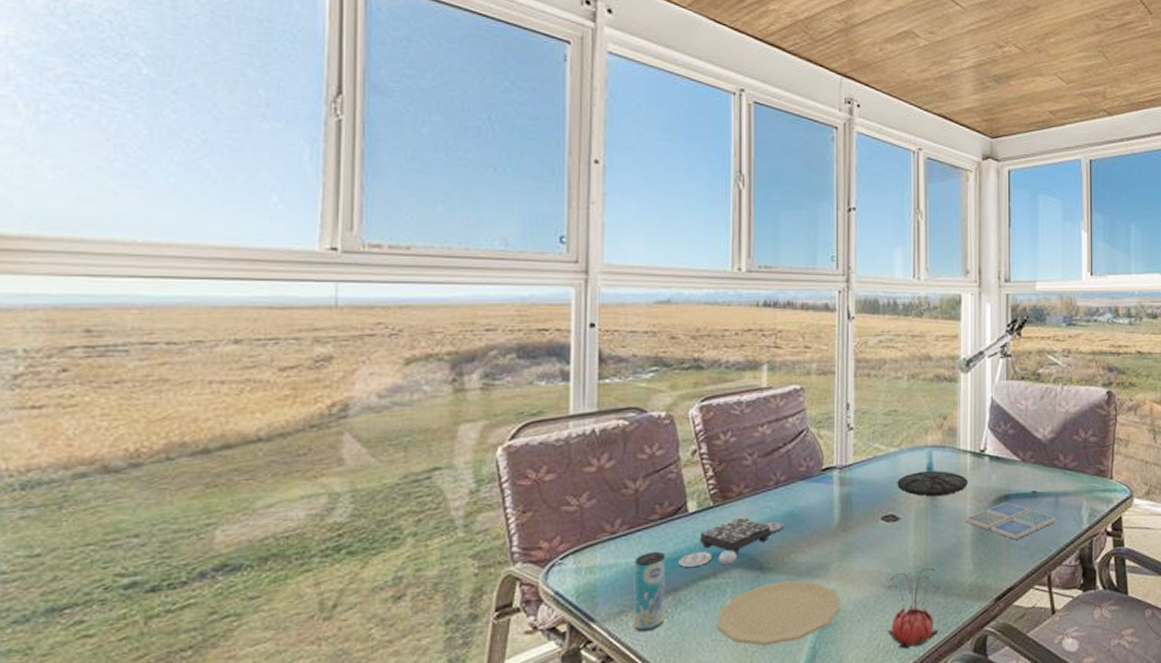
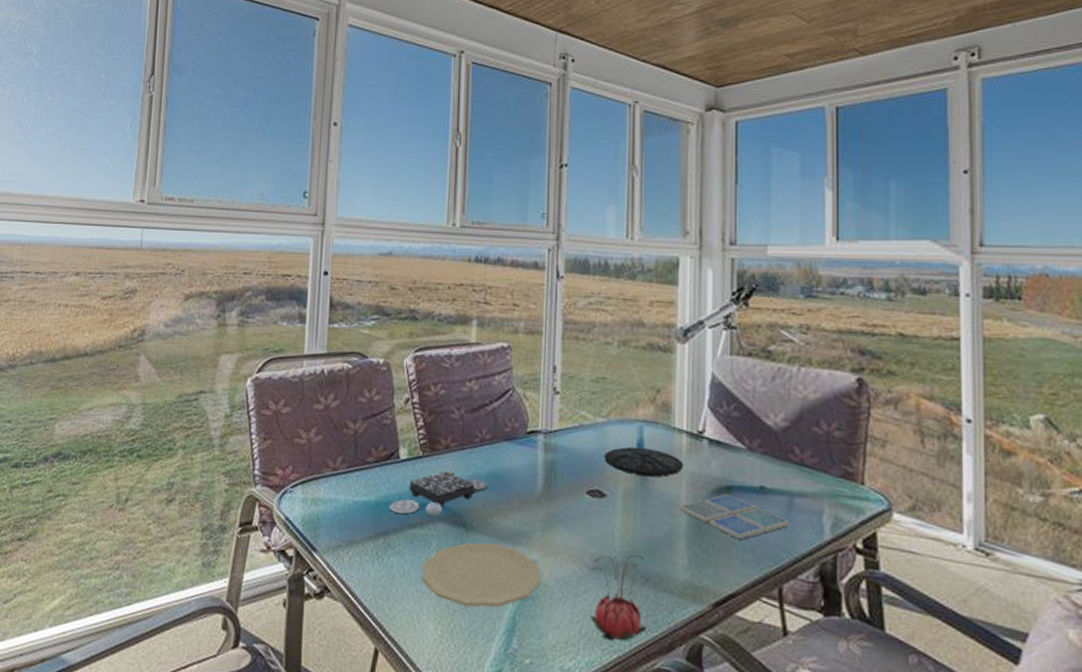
beverage can: present [634,551,666,632] -> none [349,492,379,570]

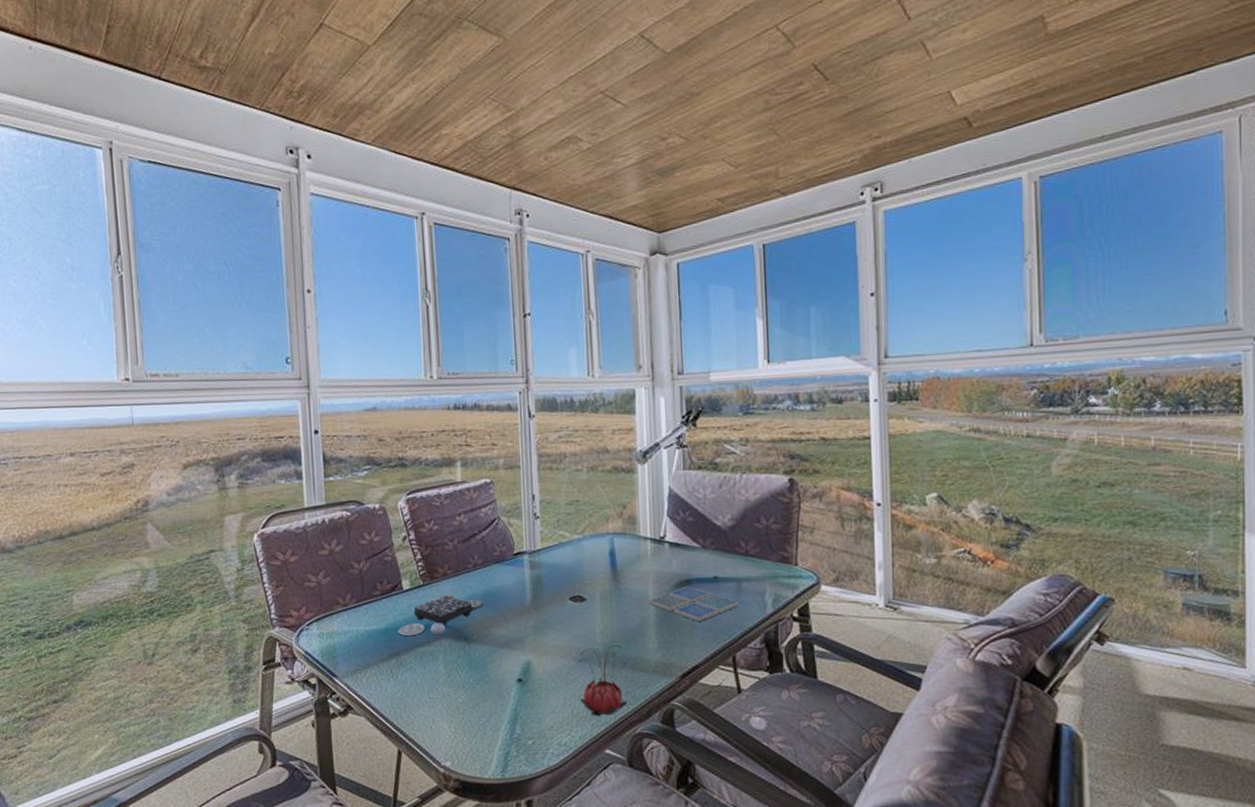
plate: present [421,542,541,608] -> none [432,651,536,706]
plate: present [604,447,683,477] -> none [582,555,649,579]

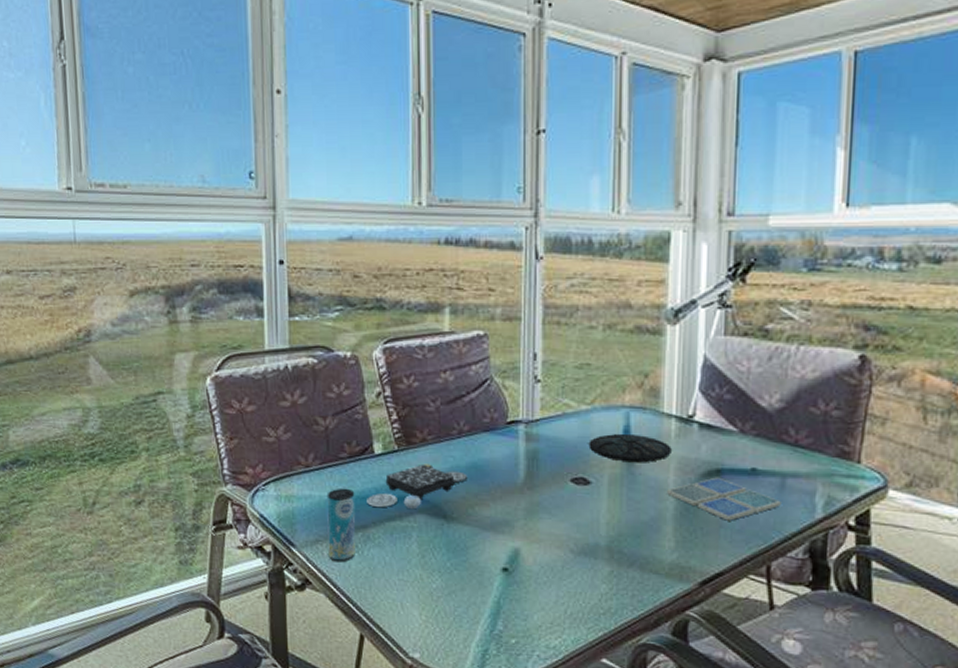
beverage can: none [363,621,391,688] -> present [326,488,356,563]
flower: present [578,645,627,716] -> none [576,539,635,620]
plate: none [582,555,649,579] -> present [588,433,672,462]

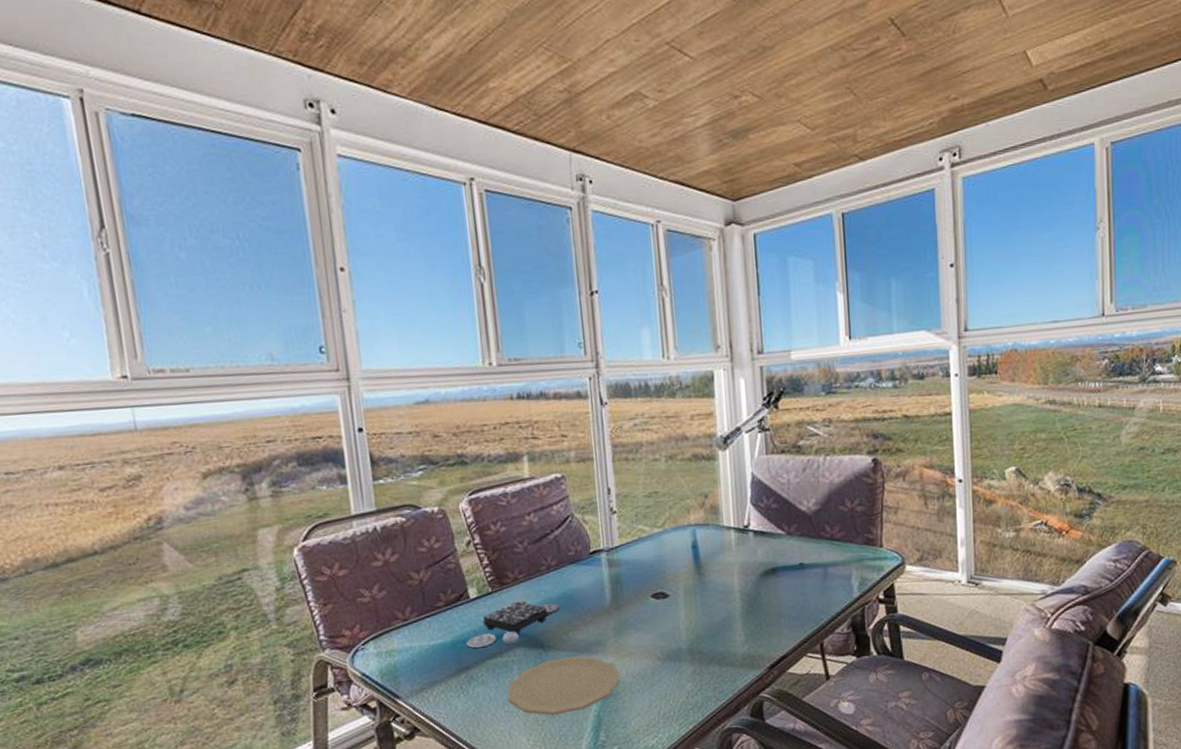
beverage can: present [326,488,356,563] -> none [427,634,461,706]
plate: none [403,532,525,594] -> present [507,656,620,716]
plate: present [588,433,672,462] -> none [663,547,734,573]
drink coaster: present [665,477,781,521] -> none [732,575,826,611]

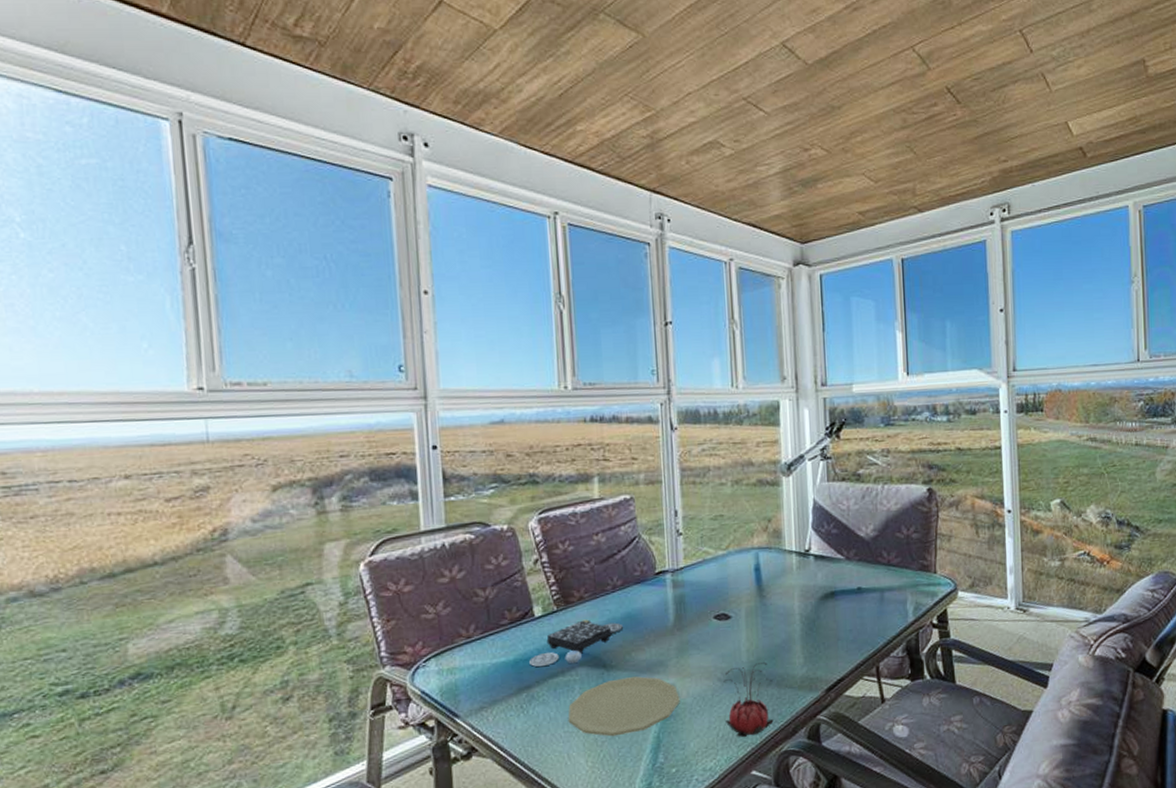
flower: none [663,641,715,716] -> present [723,662,774,737]

